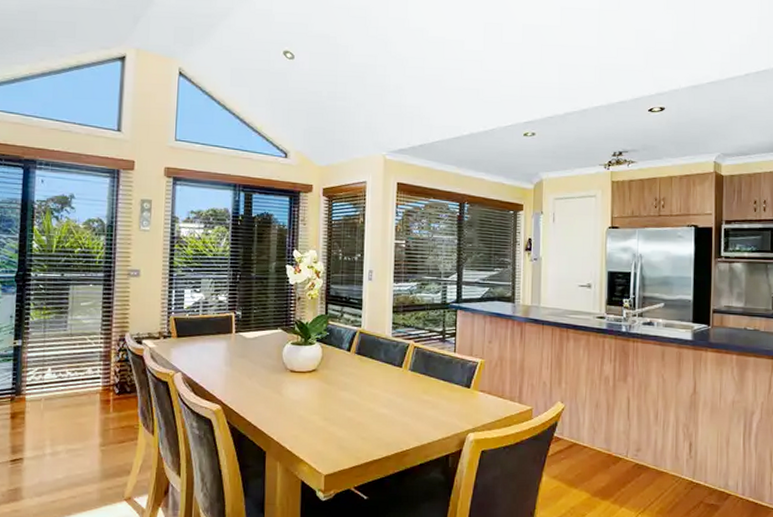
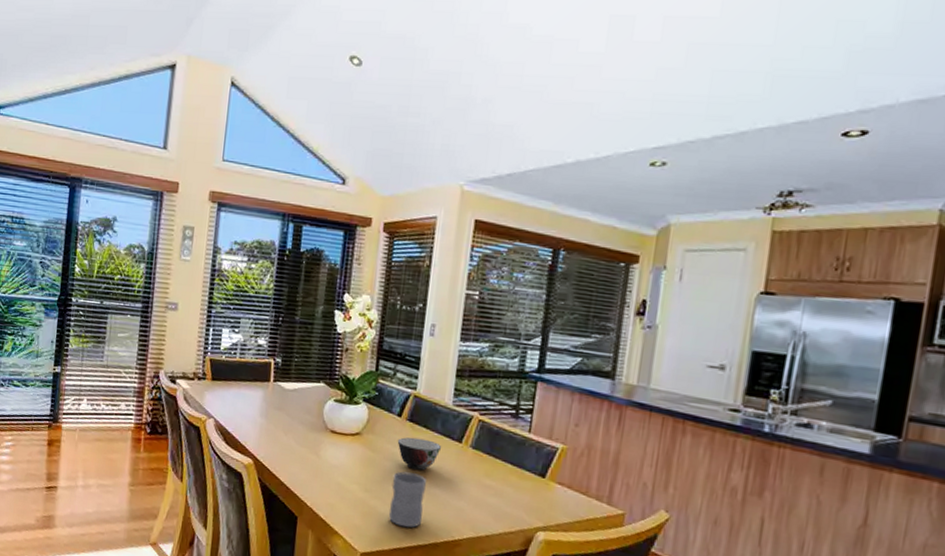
mug: none [347,398,375,447] -> present [389,471,426,528]
soup bowl: none [348,367,385,395] -> present [397,437,441,471]

